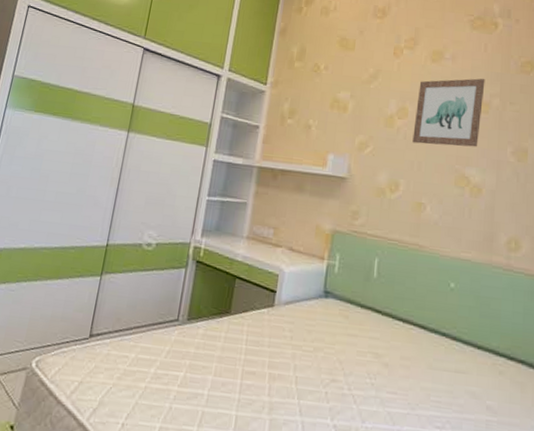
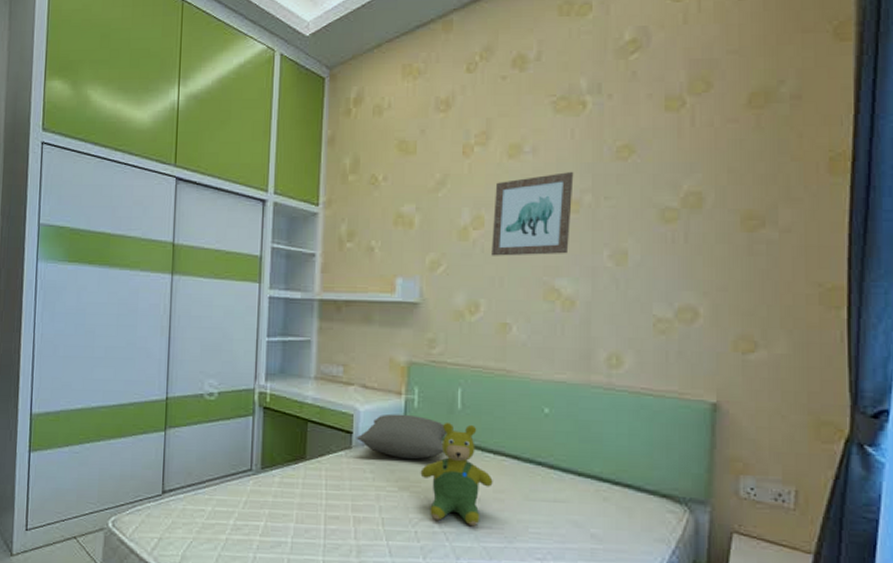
pillow: none [279,276,363,322] -> present [356,413,447,459]
teddy bear: none [335,288,401,390] -> present [420,422,493,526]

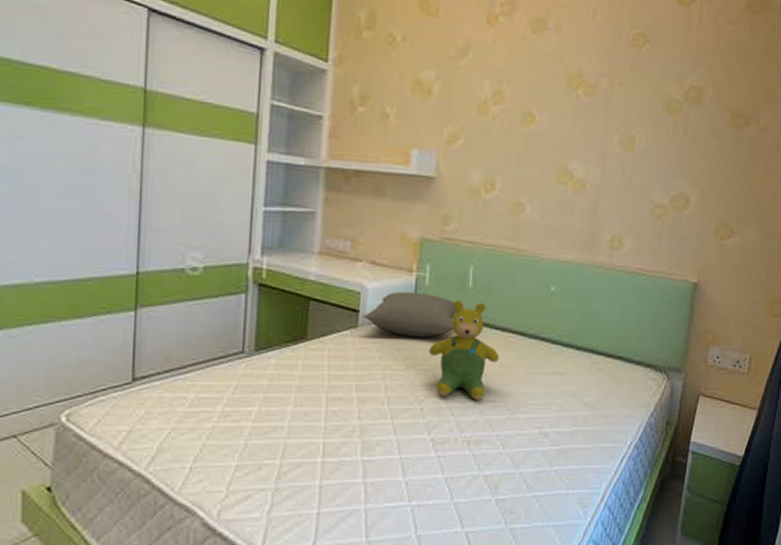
wall art: present [491,171,574,256] -> none [510,53,593,137]

